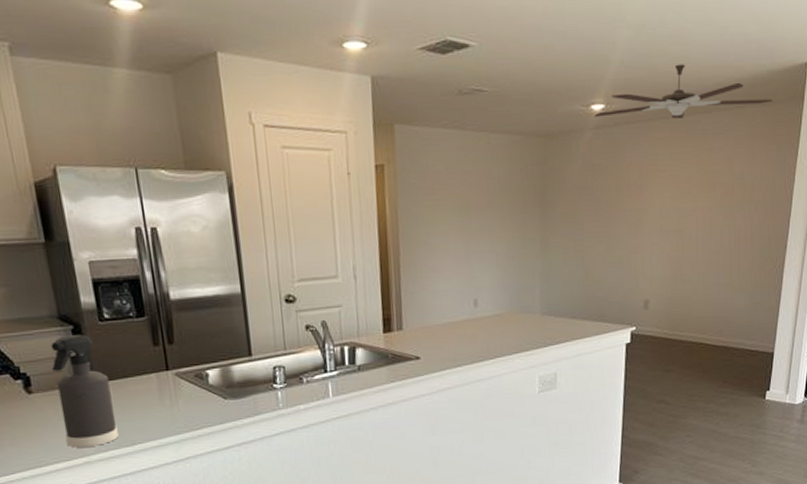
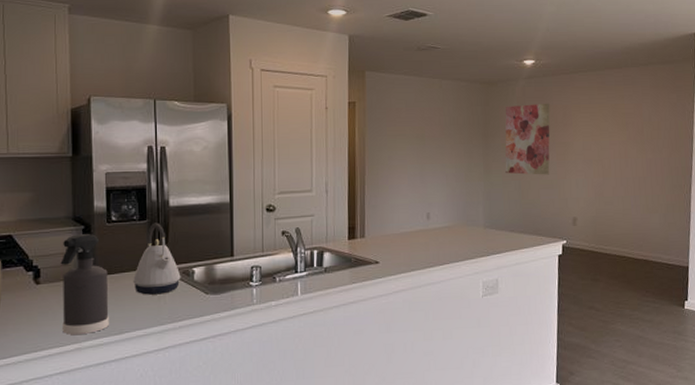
kettle: none [138,319,194,402] -> present [133,222,181,295]
wall art: none [566,160,622,251] -> present [505,103,550,175]
ceiling fan: present [594,64,773,119] -> none [526,32,670,72]

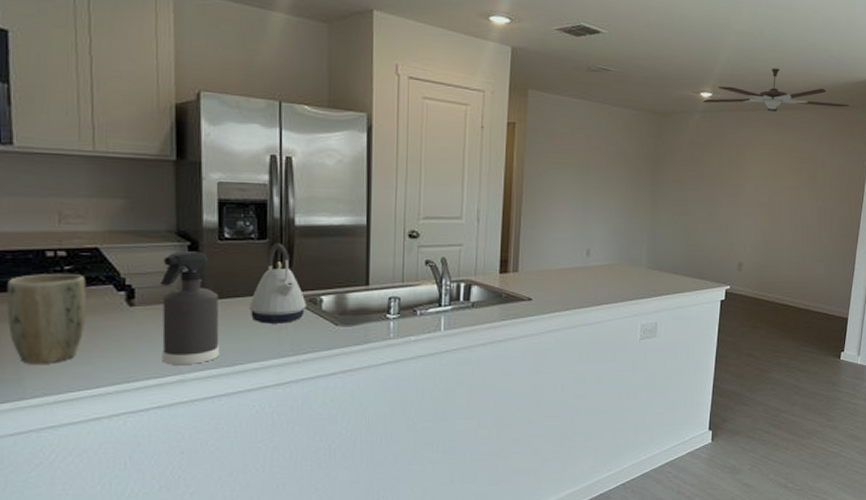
wall art: present [505,103,550,175] -> none [673,140,724,217]
ceiling fan: none [526,32,670,72] -> present [703,68,850,112]

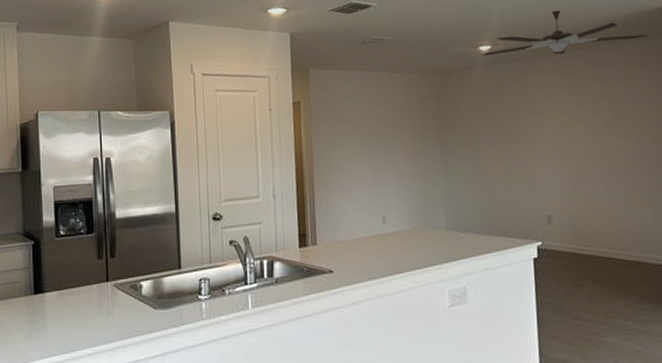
spray bottle: present [160,251,219,365] -> none [12,249,59,353]
kettle: present [249,243,307,324] -> none [82,235,129,311]

